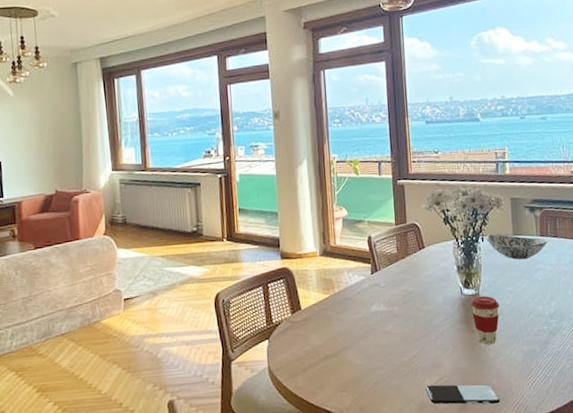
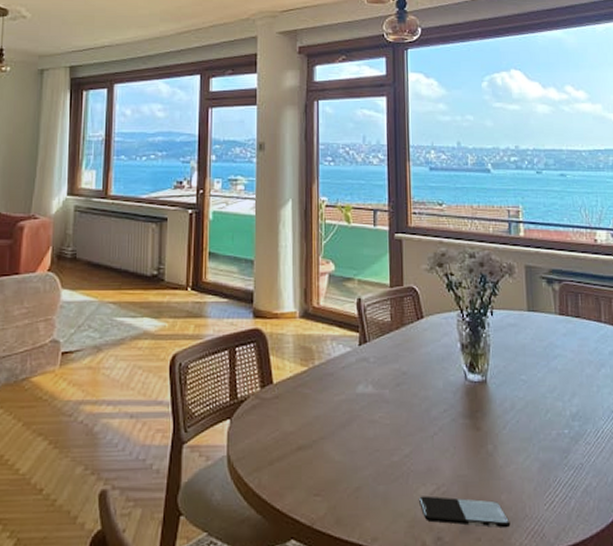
coffee cup: present [470,295,500,345] -> none [476,384,511,448]
decorative bowl: present [485,233,549,260] -> none [495,307,569,342]

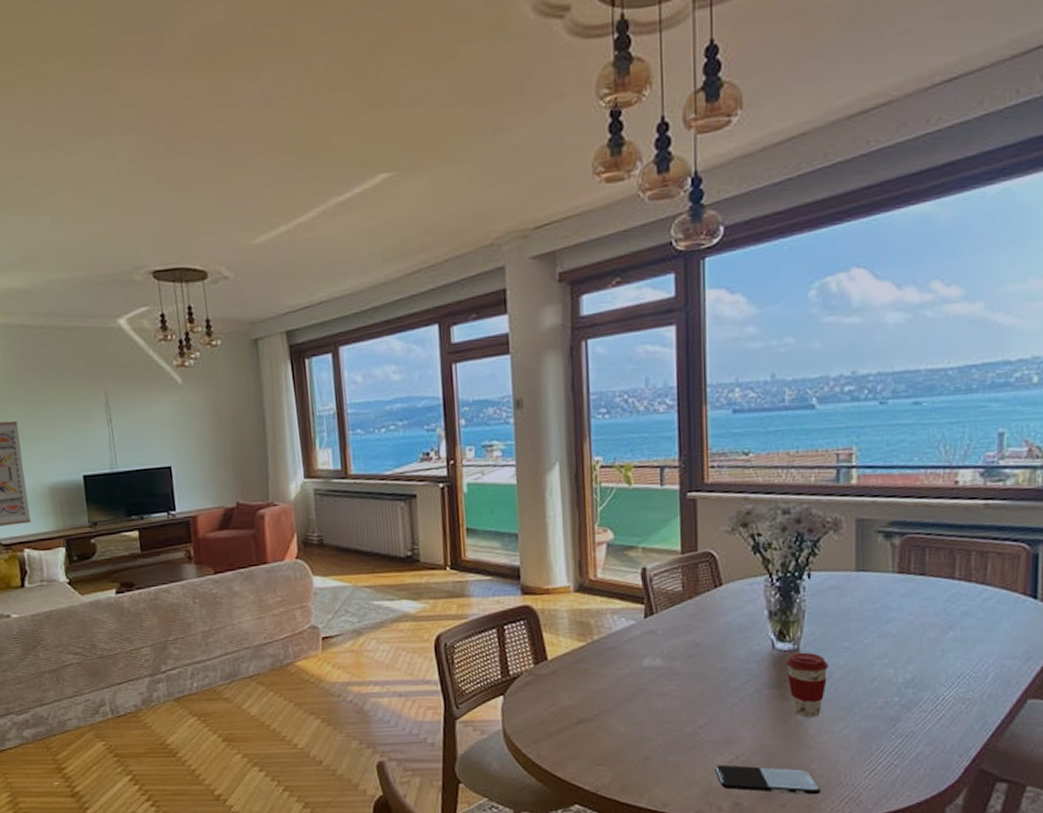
coffee cup: none [476,384,511,448] -> present [786,652,829,718]

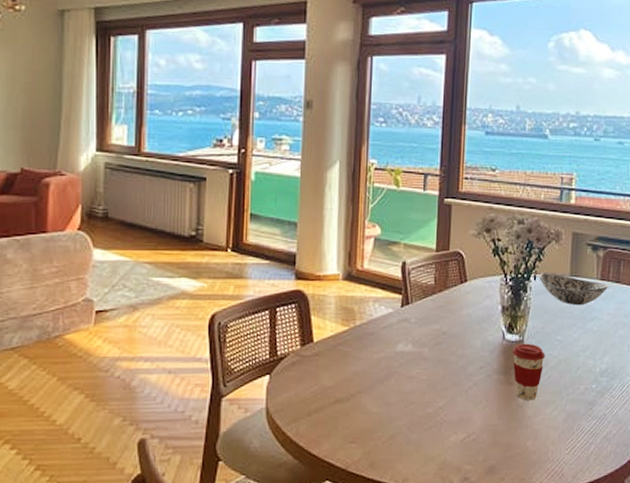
smartphone: present [714,764,821,795] -> none [449,442,533,470]
decorative bowl: none [813,568,911,605] -> present [538,272,609,306]

